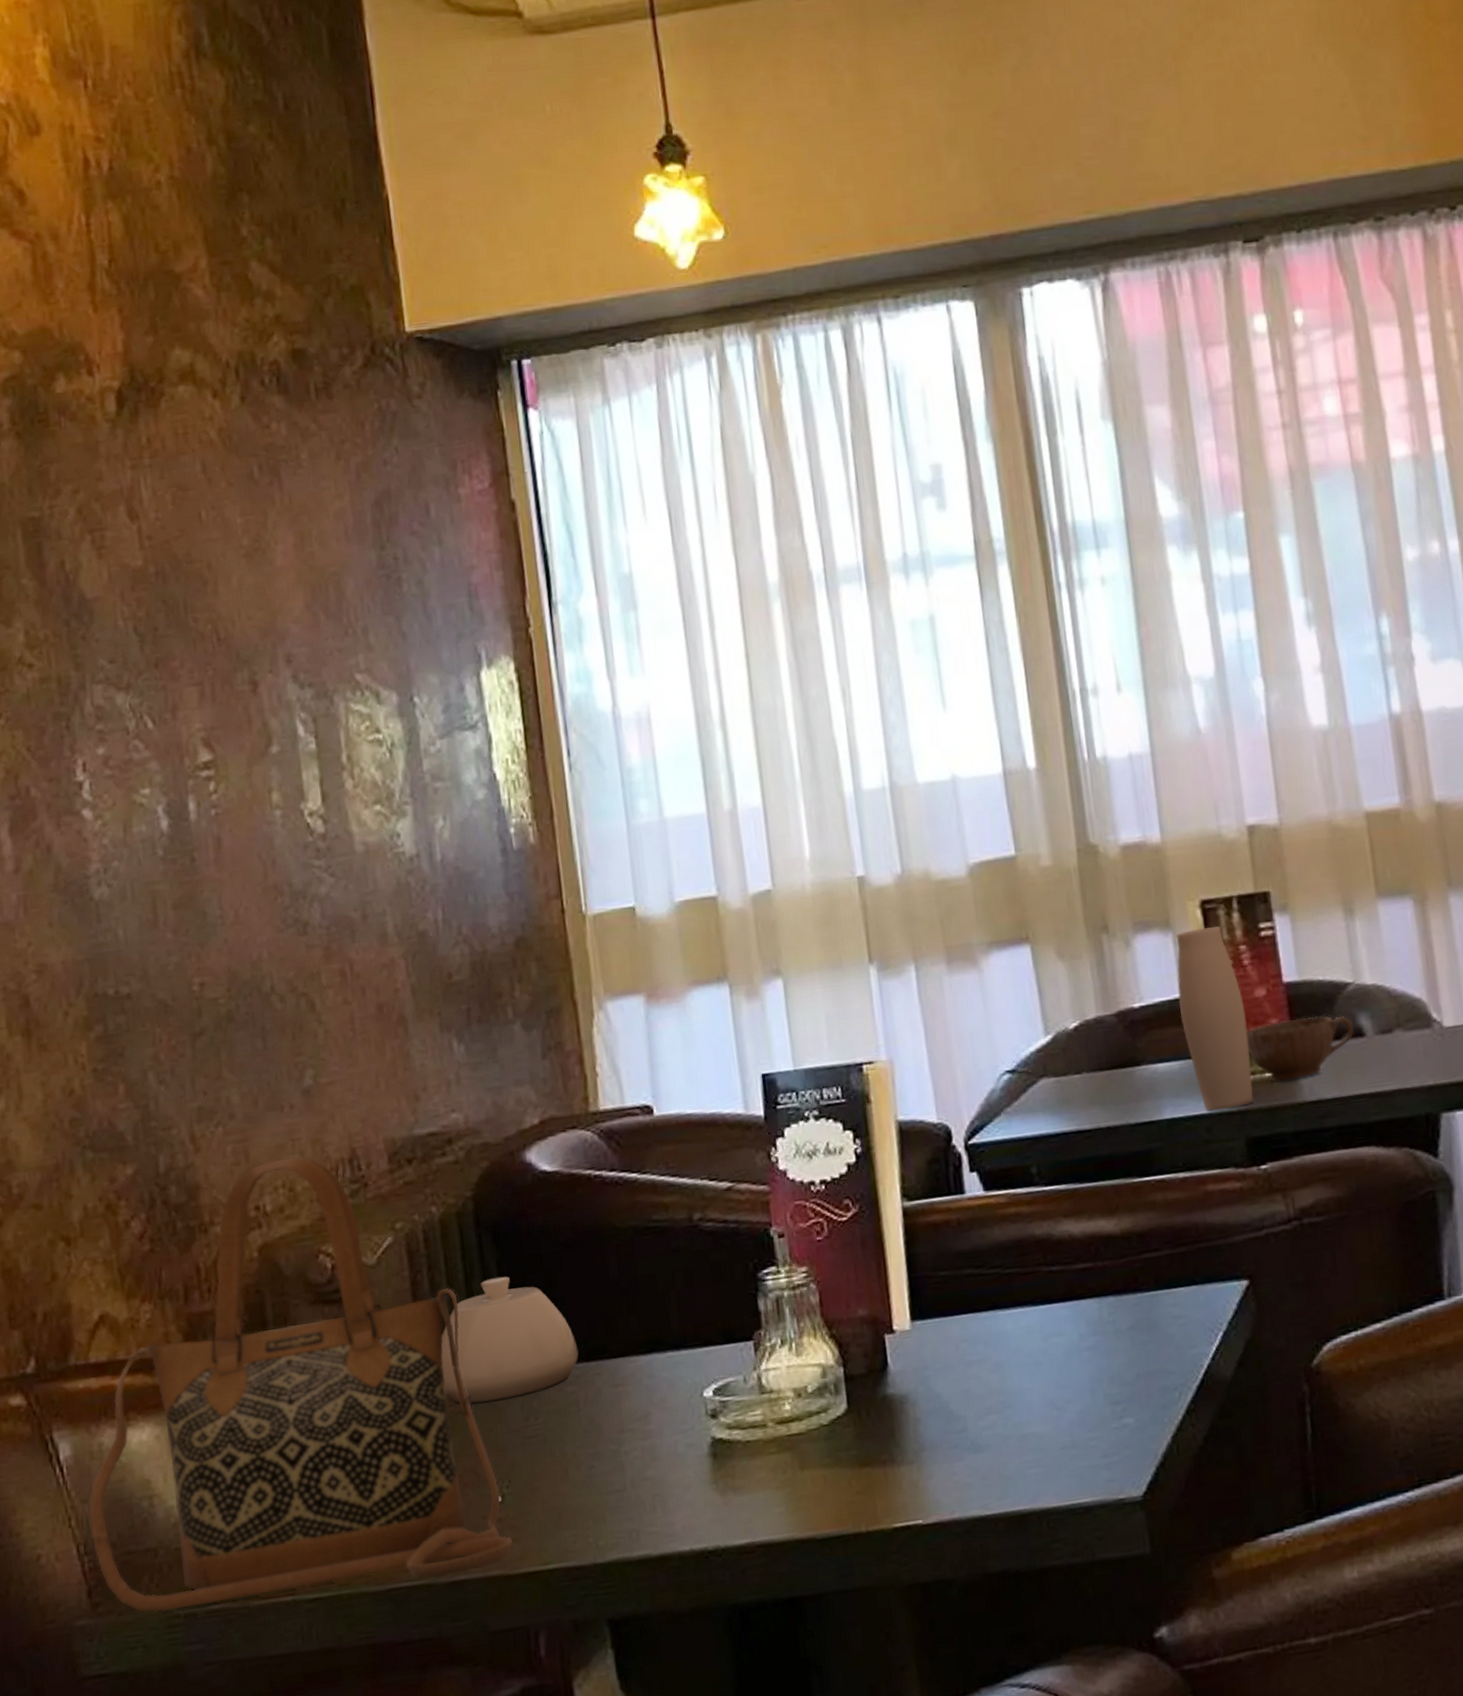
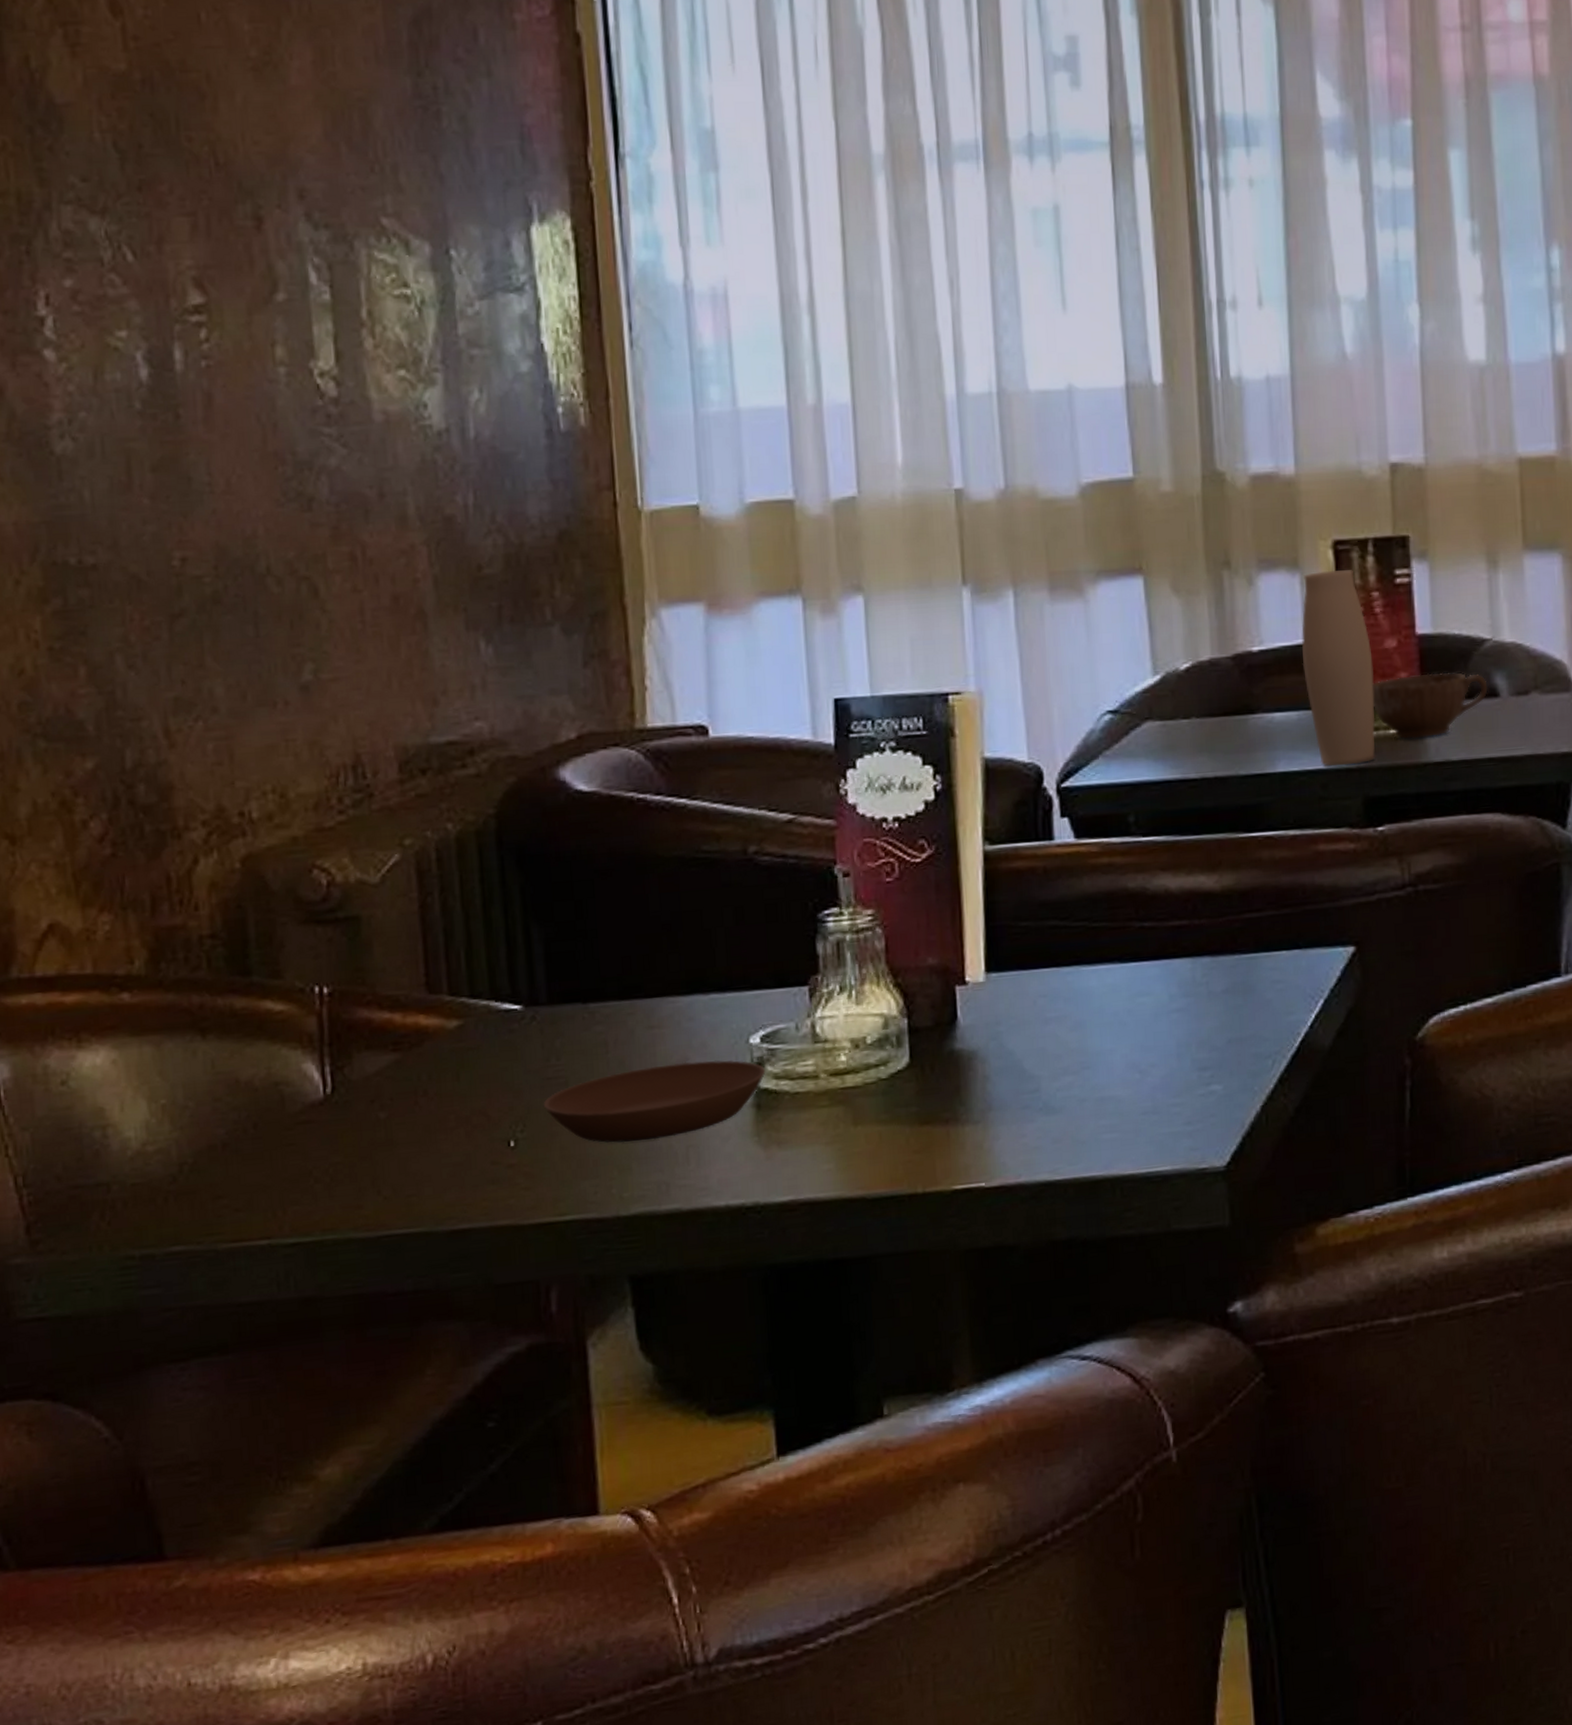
handbag: present [88,1156,514,1613] -> none [28,759,526,1253]
sugar bowl: present [441,1276,579,1404] -> none [451,903,610,1041]
saucer: none [525,1412,720,1495] -> present [543,1059,766,1143]

